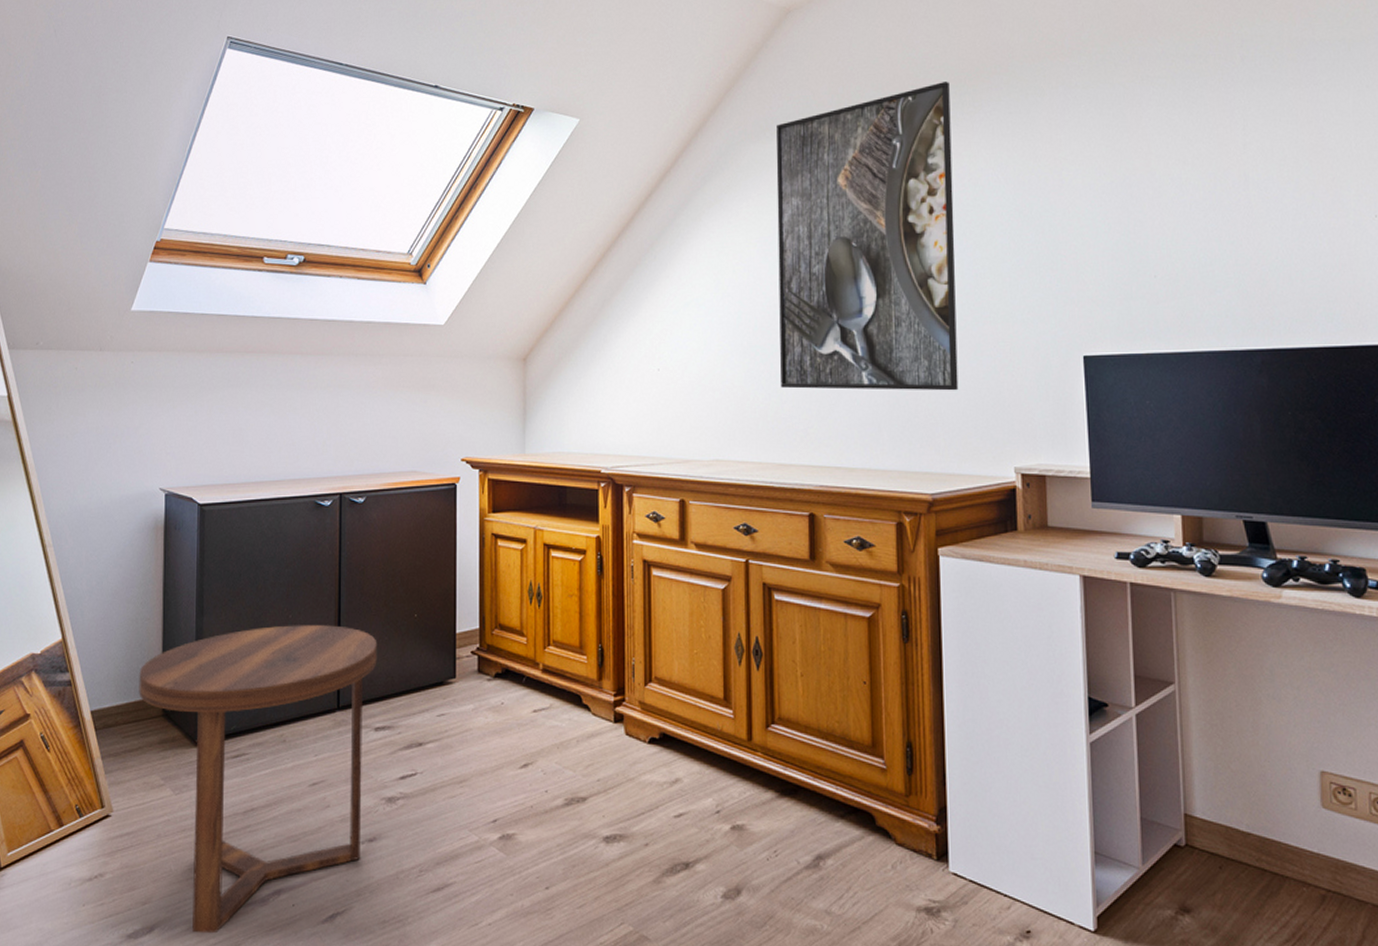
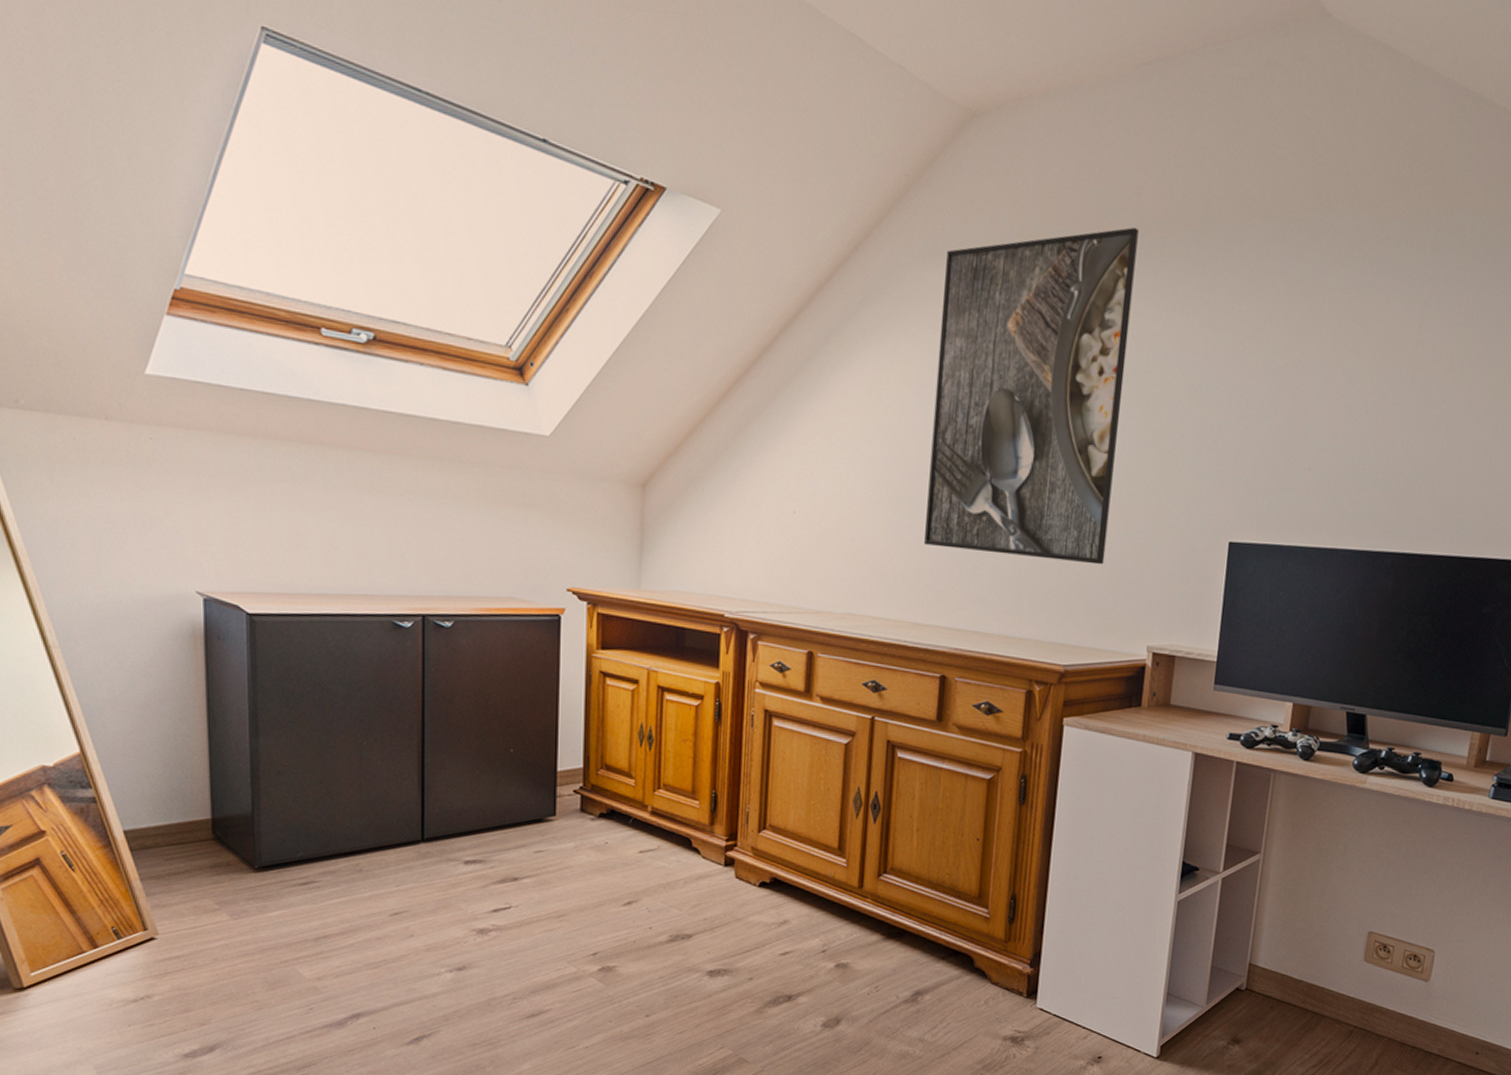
side table: present [139,625,377,934] -> none [181,752,468,1054]

